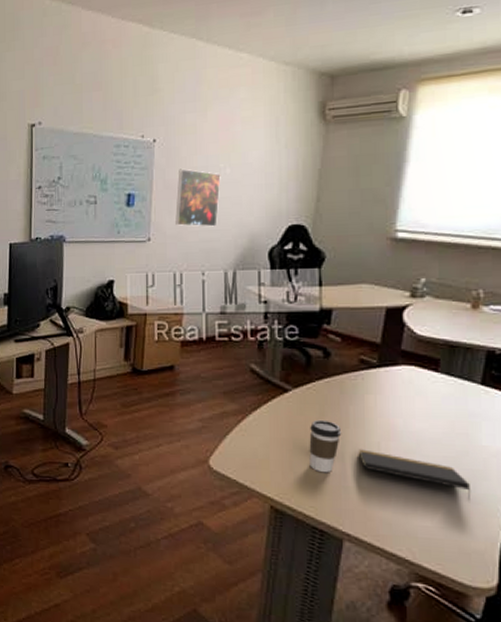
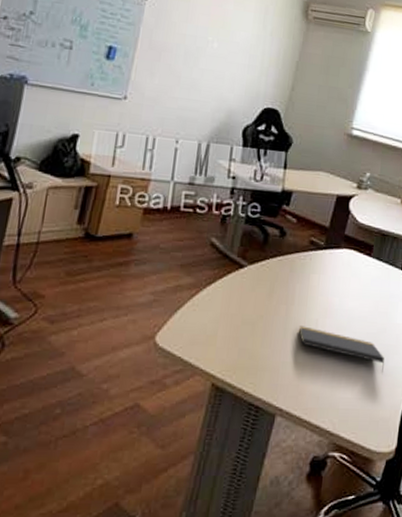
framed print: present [175,168,221,227] -> none [156,32,208,97]
coffee cup: present [309,419,342,473] -> none [254,296,287,349]

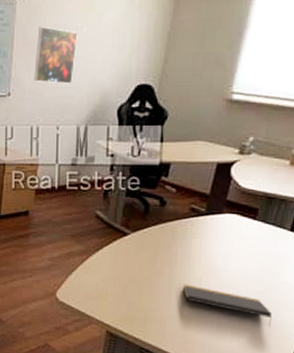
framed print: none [156,32,208,97] -> present [34,26,78,84]

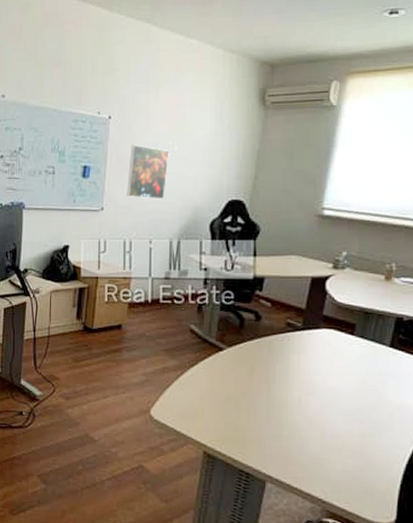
notepad: present [182,284,272,327] -> none [281,402,376,449]

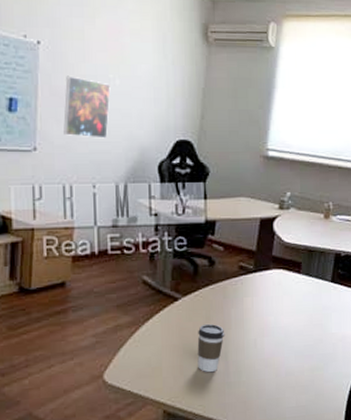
coffee cup: none [239,375,269,423] -> present [197,323,225,373]

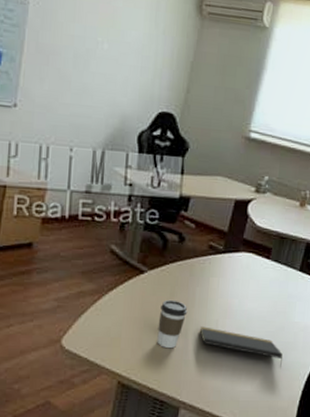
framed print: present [63,75,111,139] -> none [46,34,98,102]
notepad: none [238,347,324,381] -> present [199,326,283,368]

